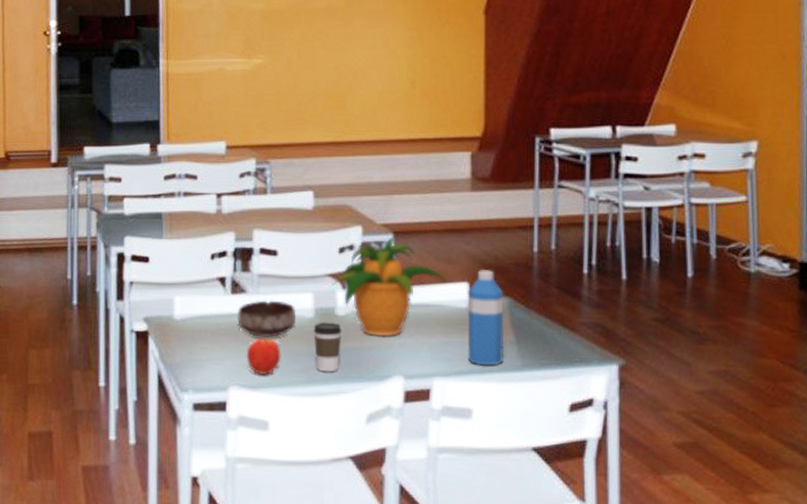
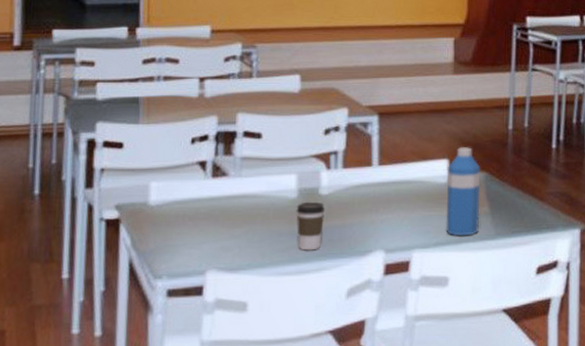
bowl: present [237,300,295,337] -> none [218,182,279,219]
apple: present [247,337,281,376] -> none [227,219,263,258]
potted plant: present [332,237,446,337] -> none [317,118,427,214]

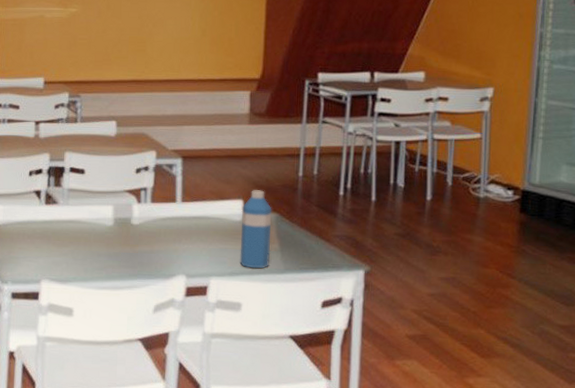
coffee cup: present [296,201,326,251] -> none [112,229,137,271]

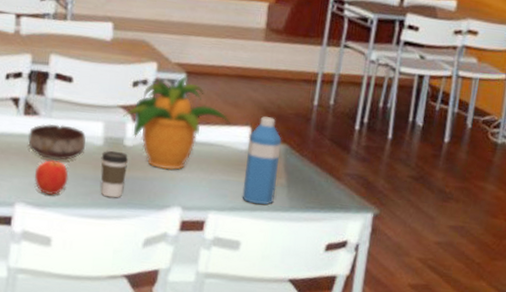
bowl: none [50,210,98,241] -> present [28,123,86,160]
apple: none [57,241,85,272] -> present [35,160,69,196]
coffee cup: none [112,229,137,271] -> present [100,150,129,198]
potted plant: none [129,160,224,243] -> present [123,76,230,170]

